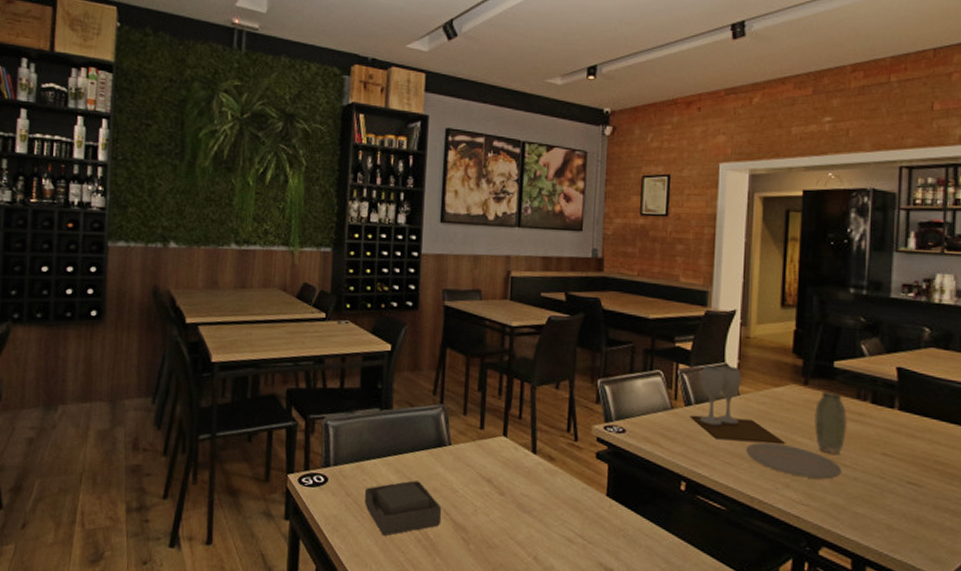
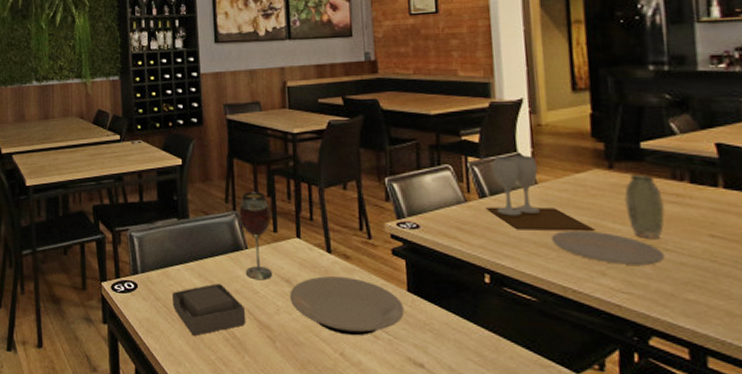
wineglass: none [446,384,480,479] -> present [239,192,272,280]
plate: none [489,477,601,540] -> present [290,276,405,336]

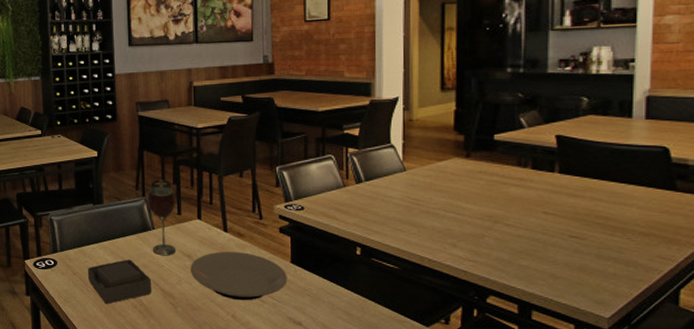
wineglass: present [486,155,595,231] -> none [361,146,450,210]
plate: present [551,230,665,266] -> none [413,209,506,238]
vase: present [624,174,665,238] -> none [477,162,509,216]

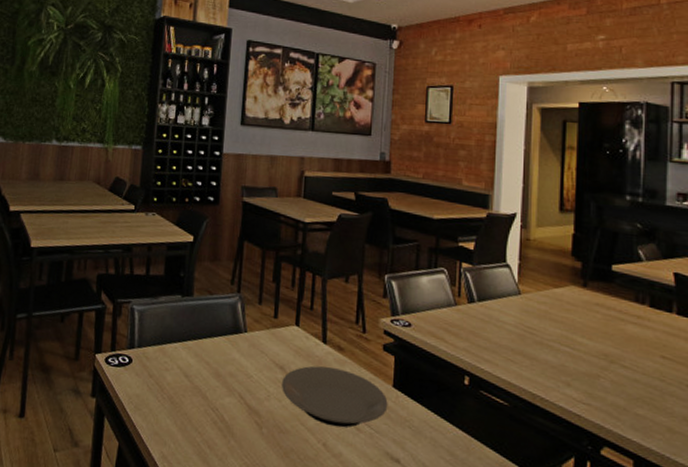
napkin holder: present [87,259,152,304] -> none [164,364,237,417]
wineglass: present [148,180,176,256] -> none [241,275,274,365]

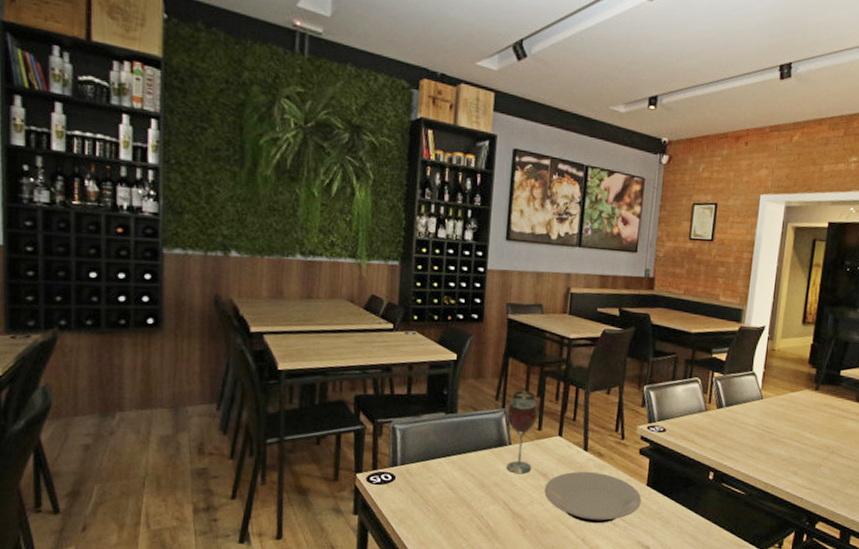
wineglass: none [241,275,274,365] -> present [506,391,538,474]

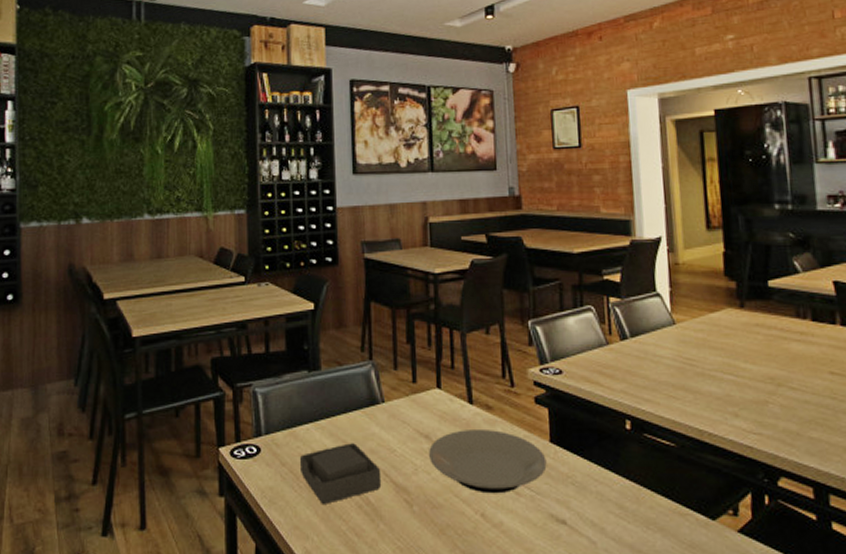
napkin holder: none [429,476,502,525] -> present [299,443,382,504]
wineglass: present [506,391,538,474] -> none [375,339,410,437]

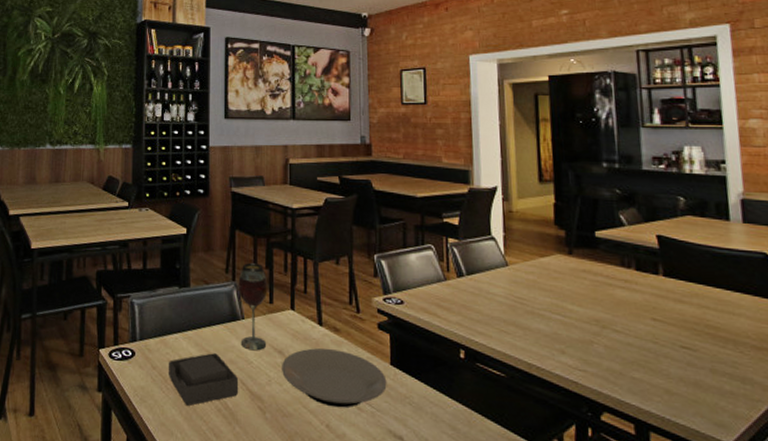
wineglass: none [375,339,410,437] -> present [238,263,268,351]

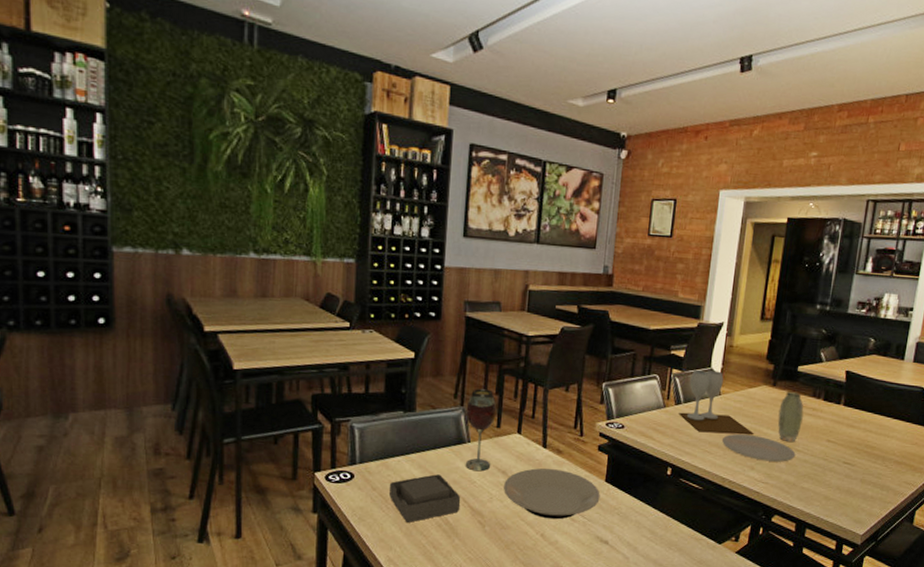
wineglass: none [463,238,556,311] -> present [679,370,754,434]
plate: none [518,310,615,345] -> present [721,433,796,462]
vase: none [582,260,615,320] -> present [777,391,804,442]

